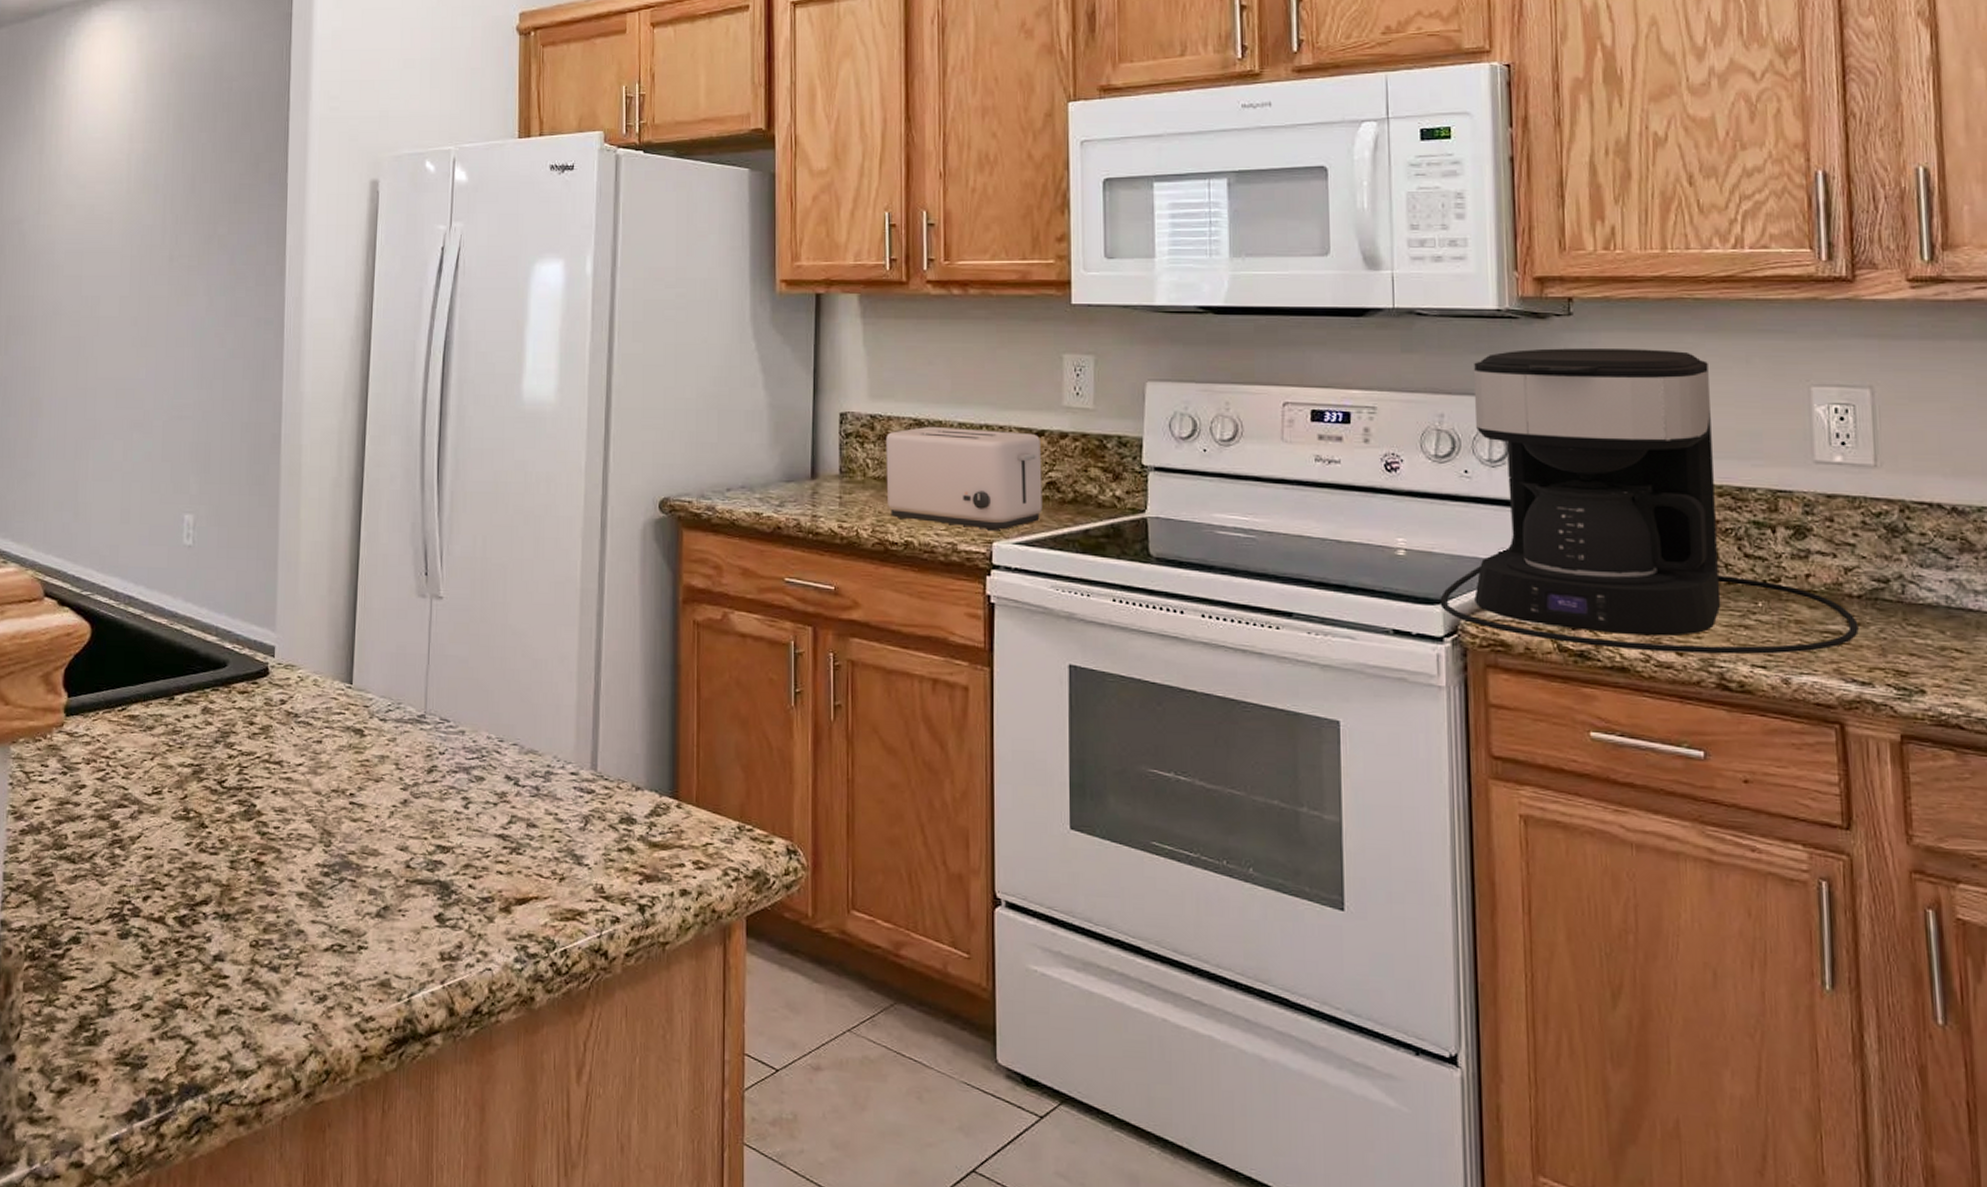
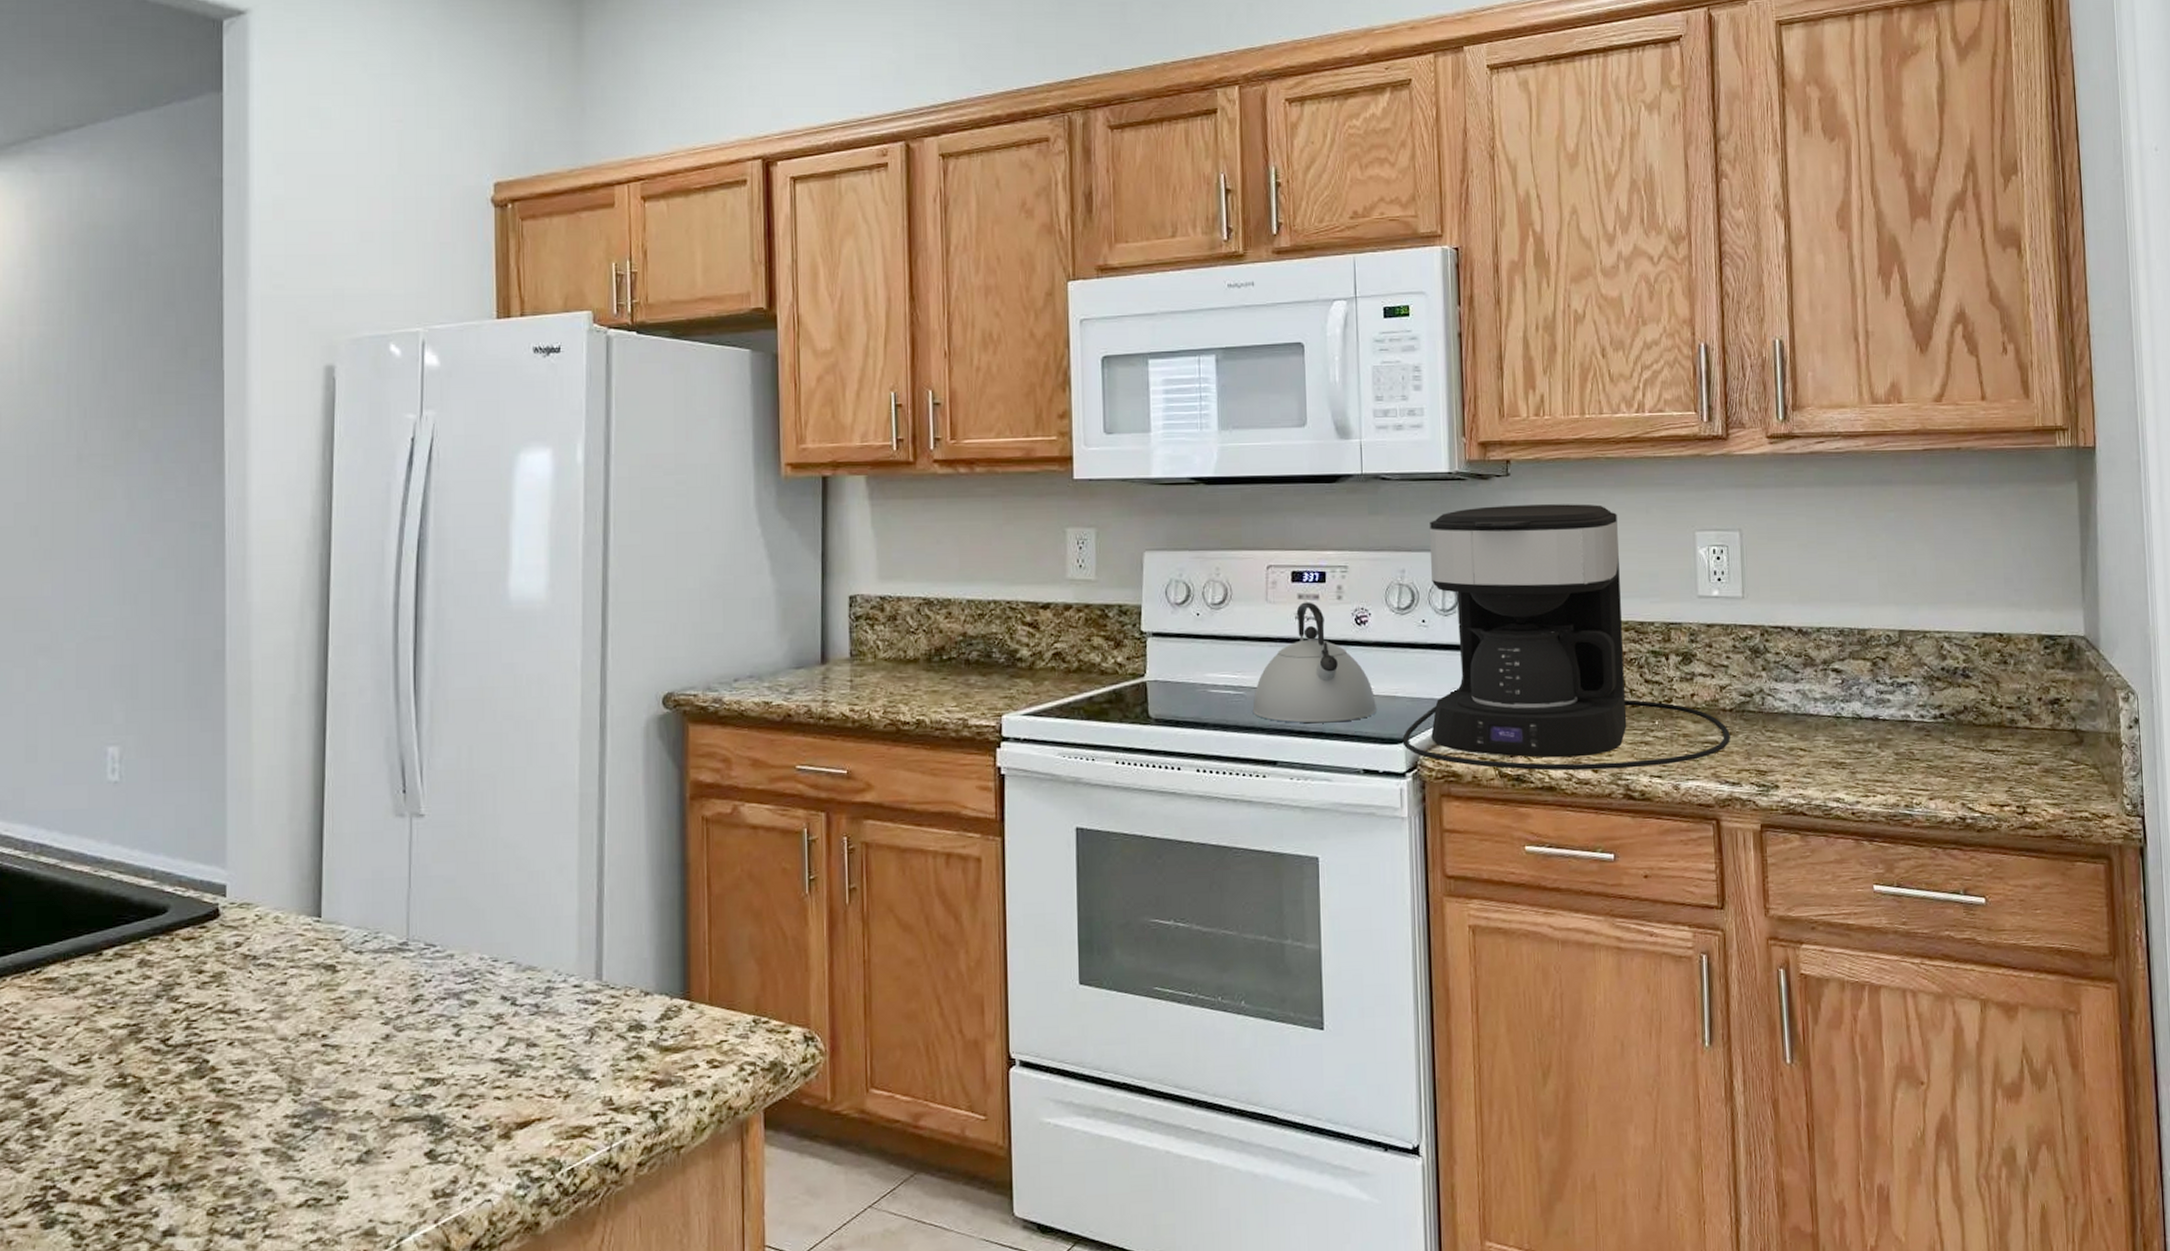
toaster: present [886,427,1043,531] -> none [896,605,1049,704]
kettle: none [1265,443,1410,576] -> present [1252,602,1378,724]

